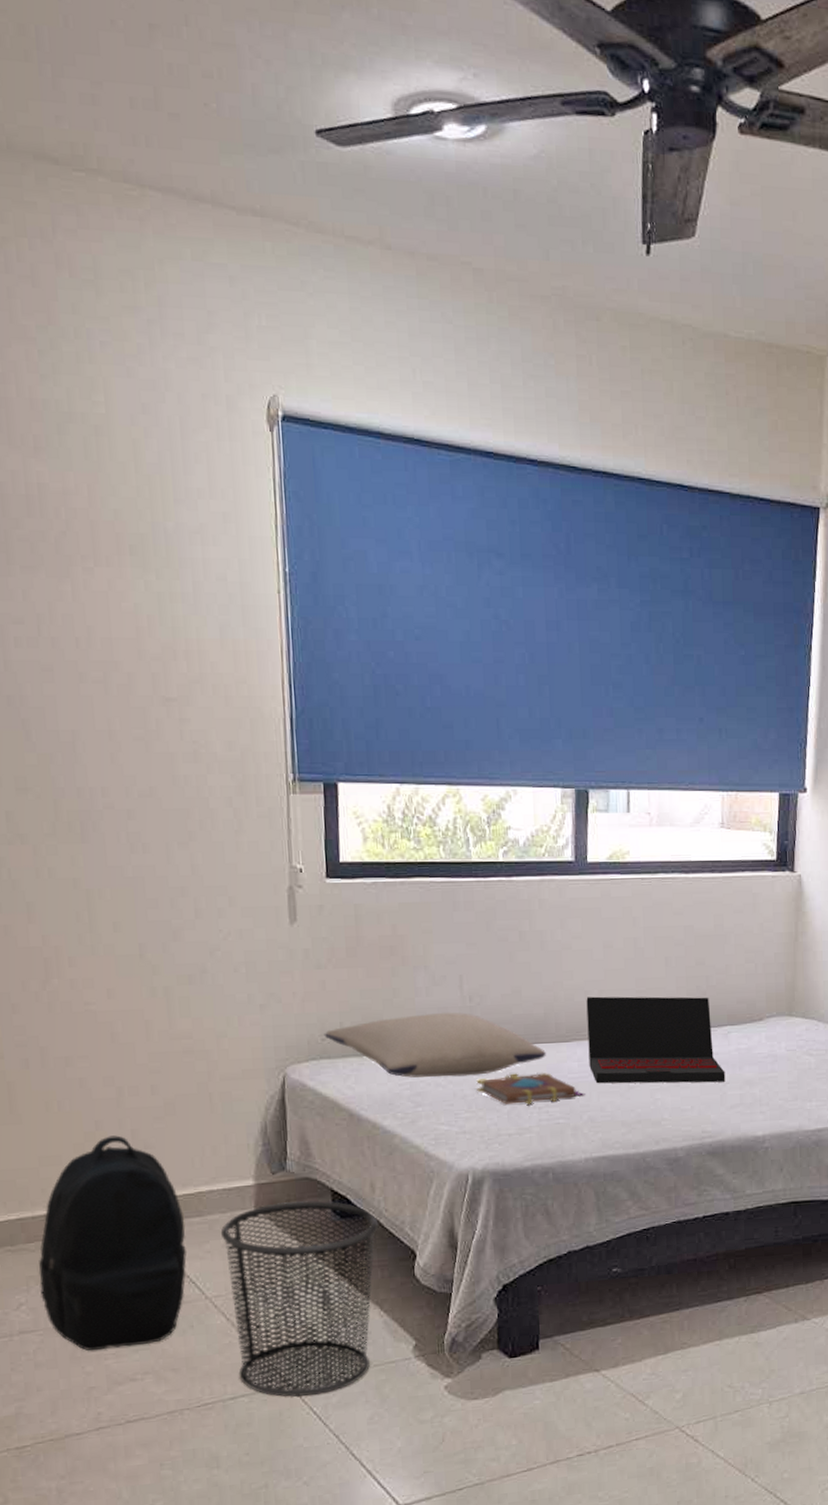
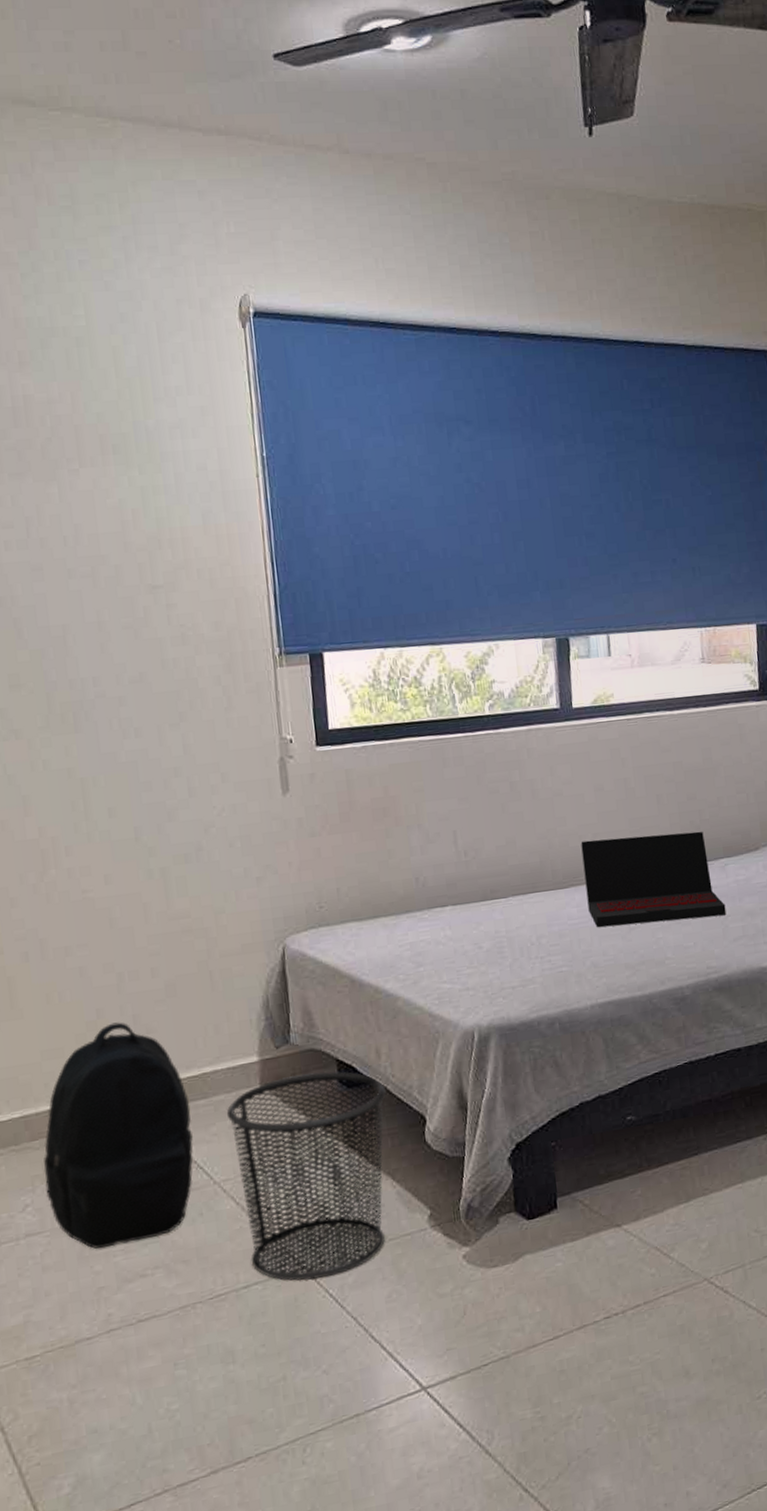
pillow: present [323,1012,546,1078] -> none [321,868,545,939]
book: present [476,1073,585,1105] -> none [476,921,587,957]

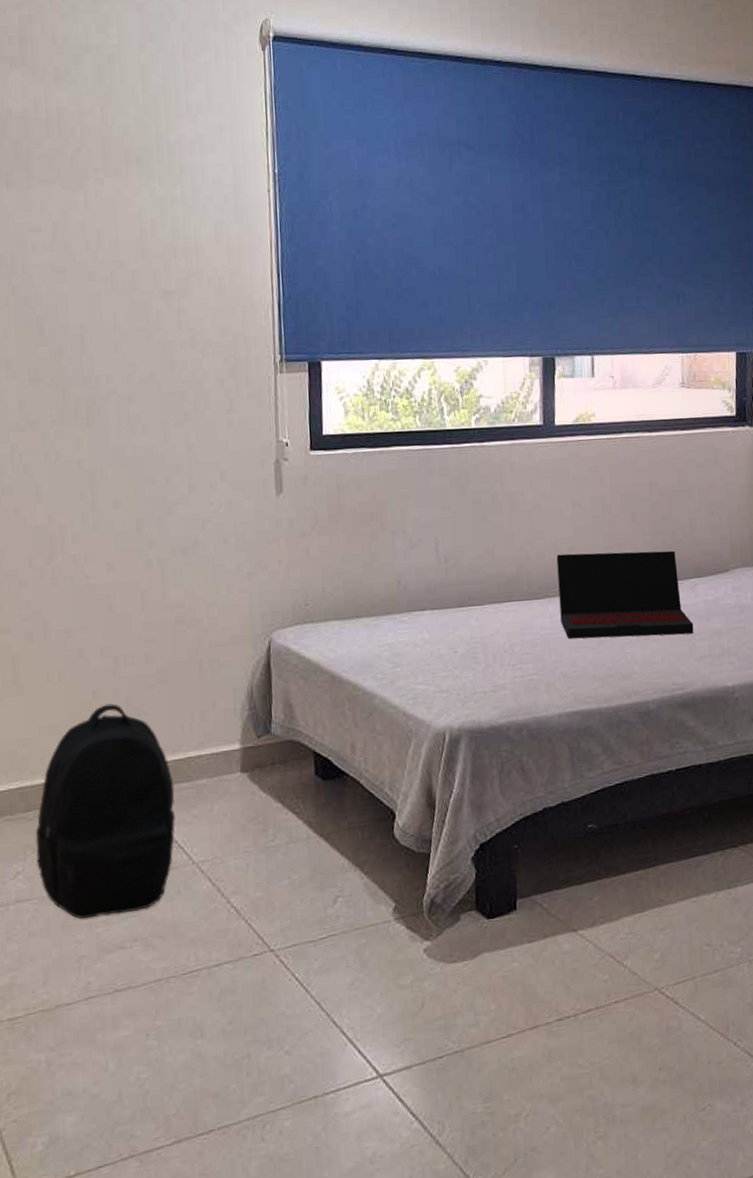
waste bin: present [226,1071,387,1281] -> none [207,763,360,964]

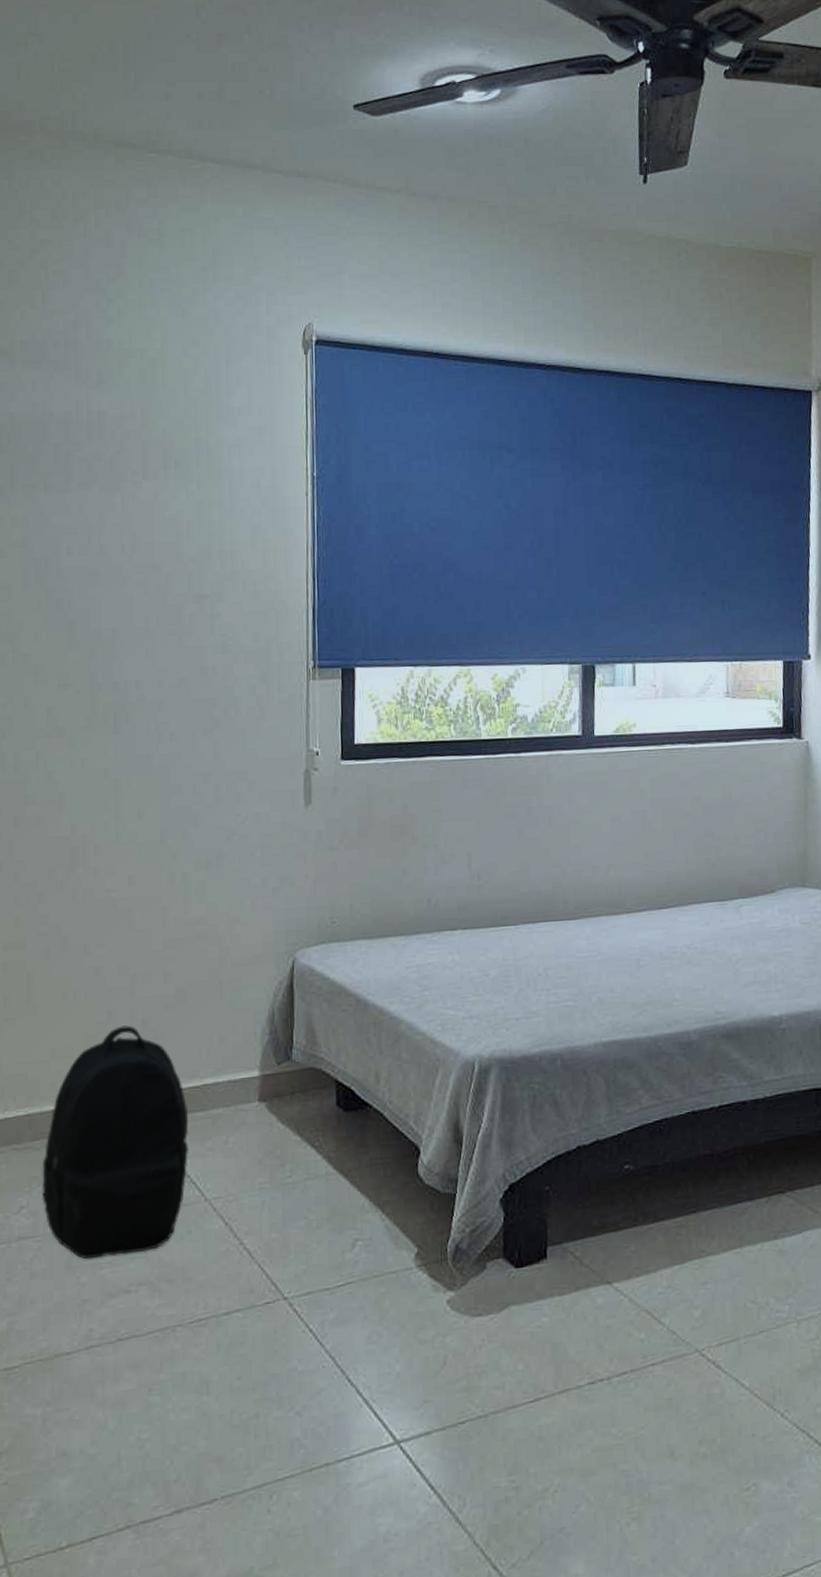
laptop: present [556,550,694,640] -> none [594,869,739,963]

